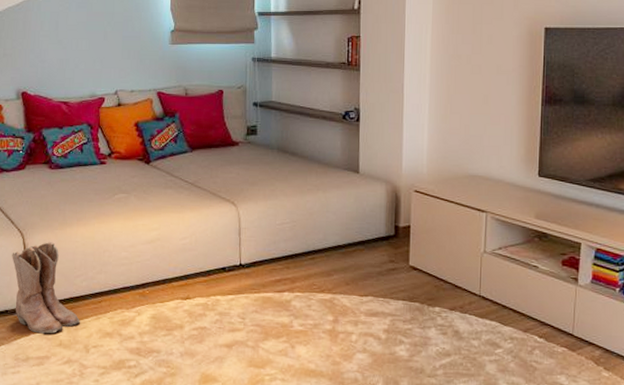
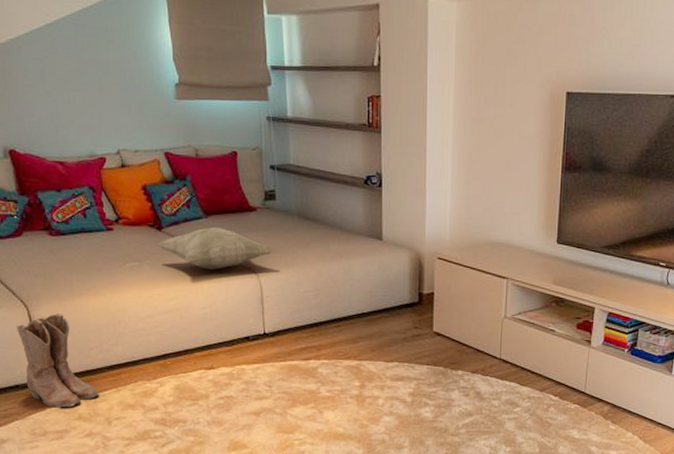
decorative pillow: none [144,161,252,201] -> present [157,227,273,270]

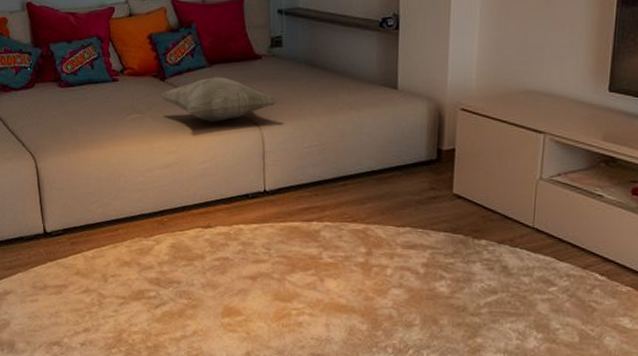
boots: present [17,314,99,408] -> none [25,166,97,262]

